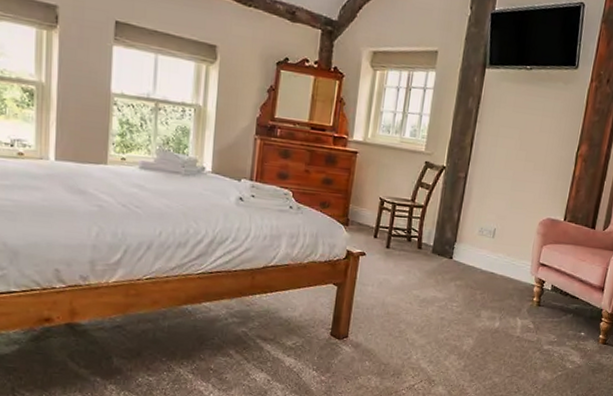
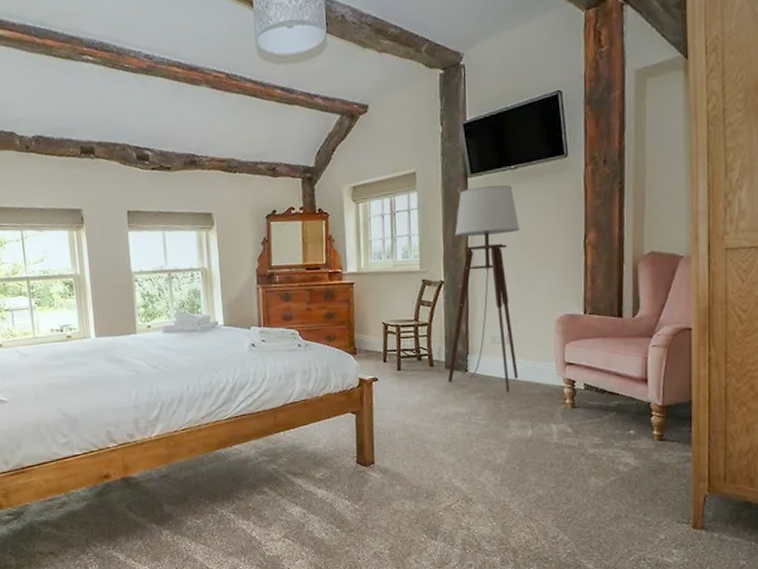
floor lamp: none [432,79,525,284] -> present [447,184,520,392]

